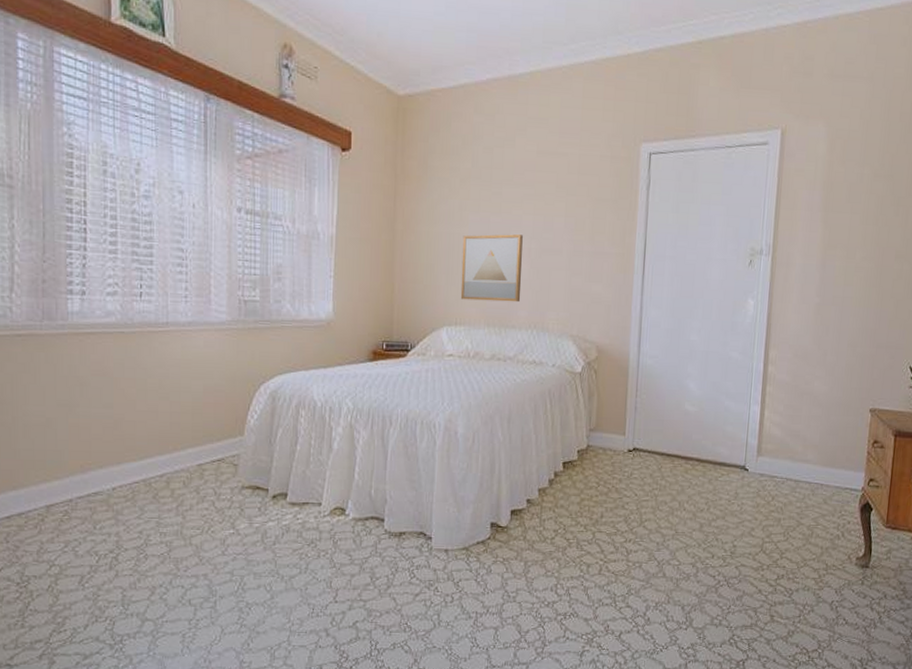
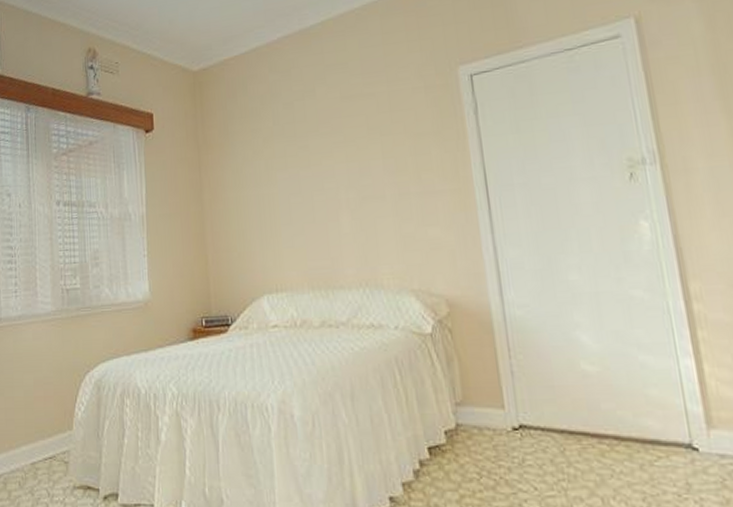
wall art: present [460,234,523,303] -> none [273,185,346,264]

